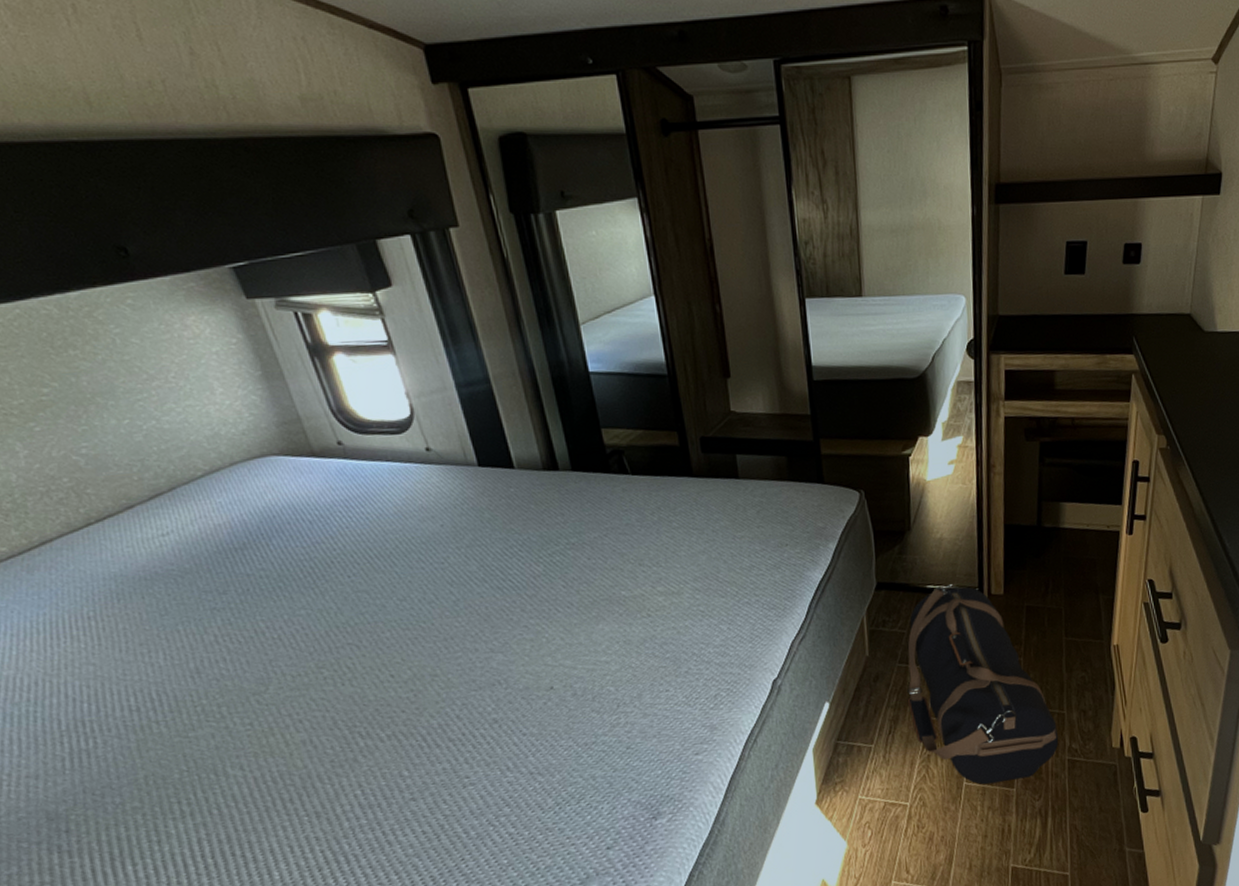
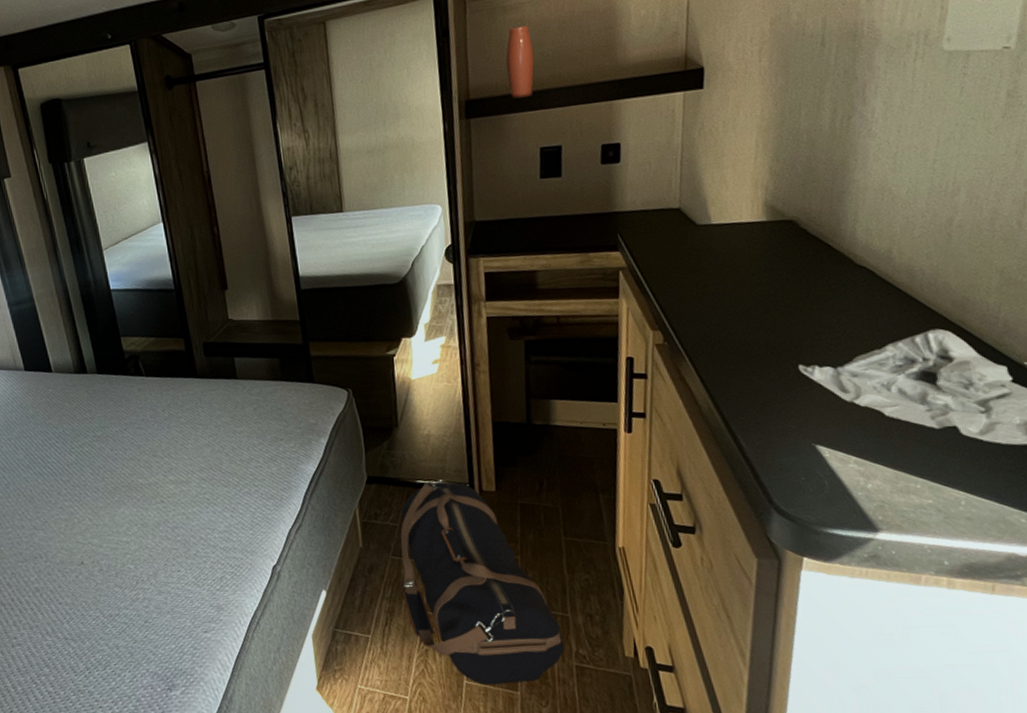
vase: none [1038,108,1066,187] -> present [506,25,535,99]

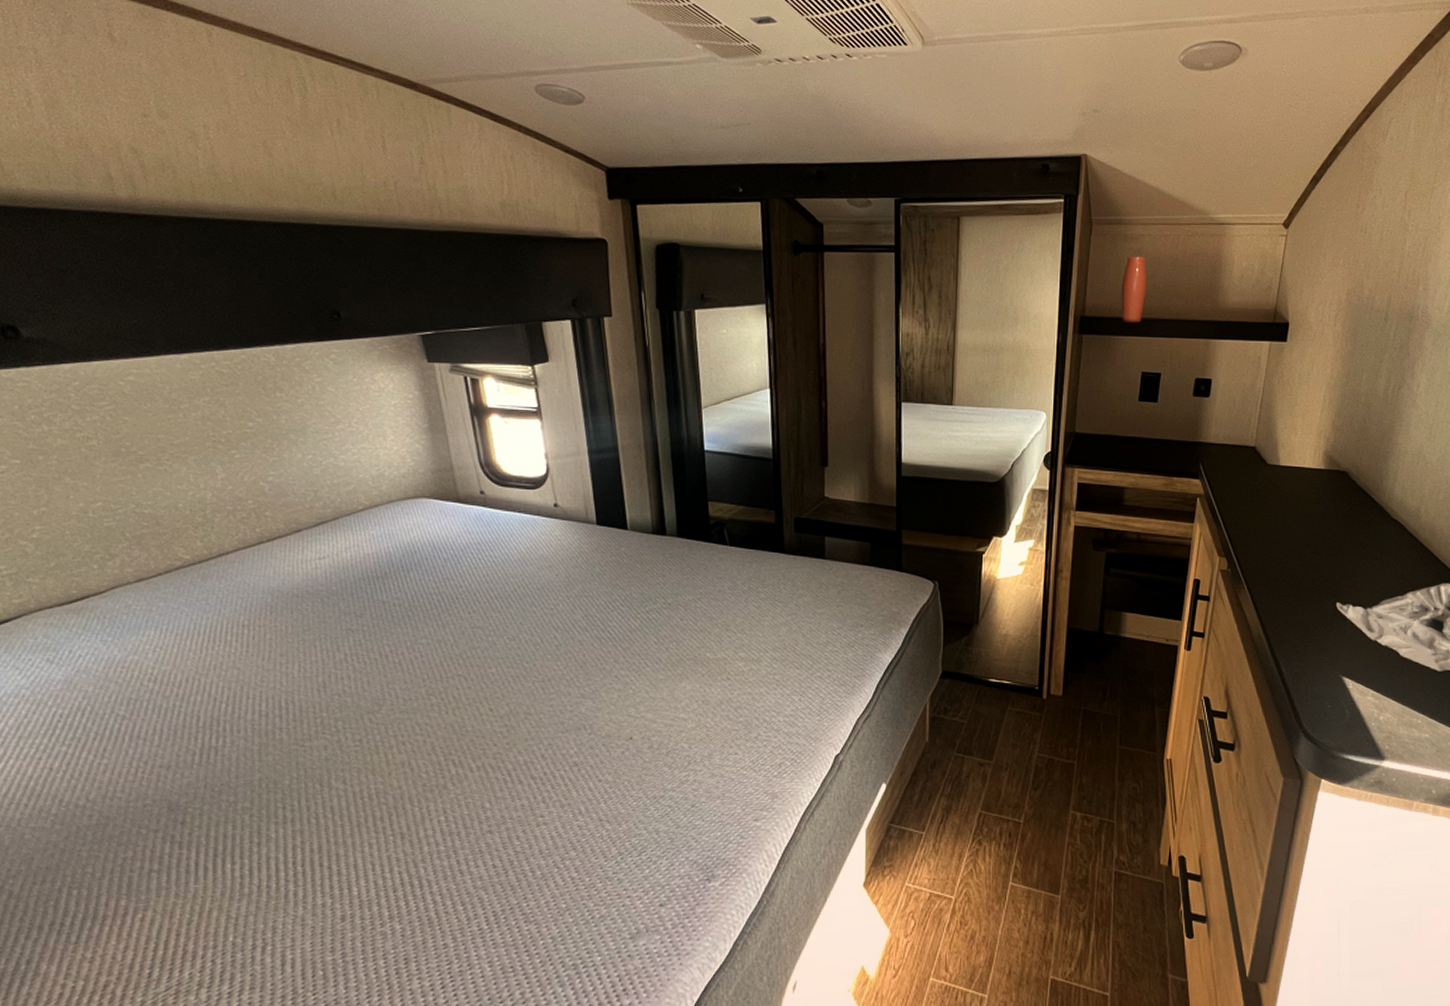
duffel bag: present [400,480,565,685] -> none [961,680,1107,888]

